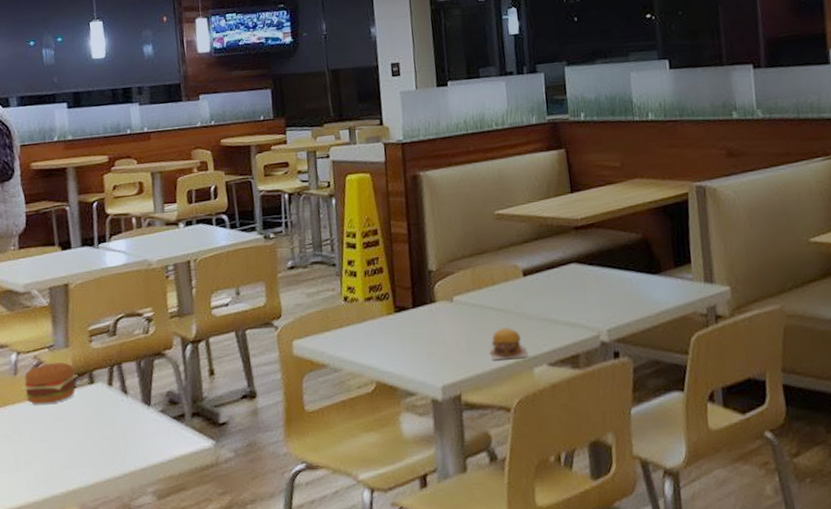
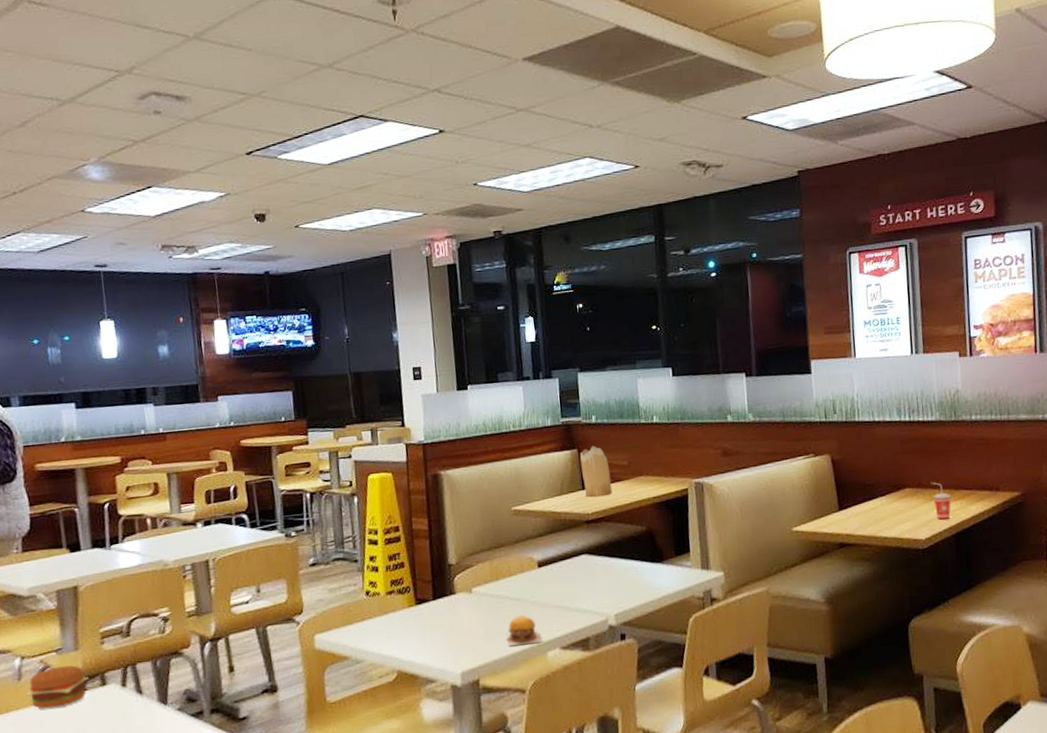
paper bag: none [567,145,604,202] -> present [579,445,613,498]

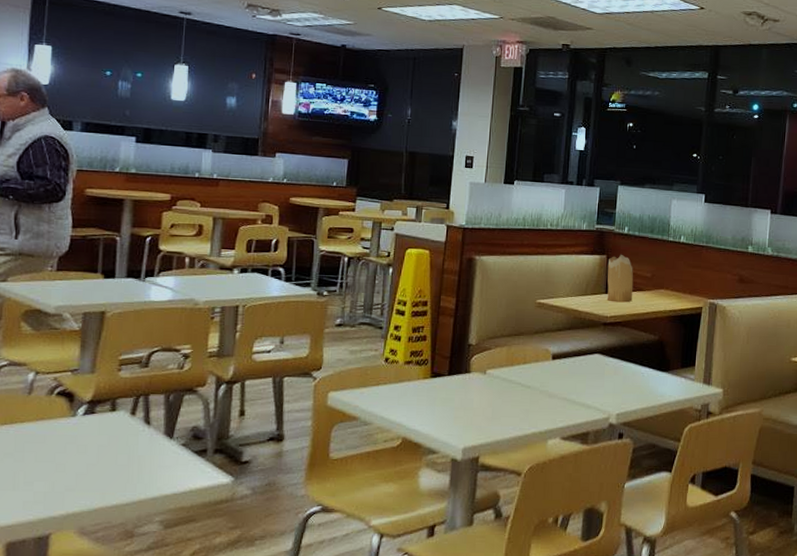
hamburger: present [25,665,90,709] -> none [33,387,100,426]
hamburger: present [506,615,543,647] -> none [511,402,546,431]

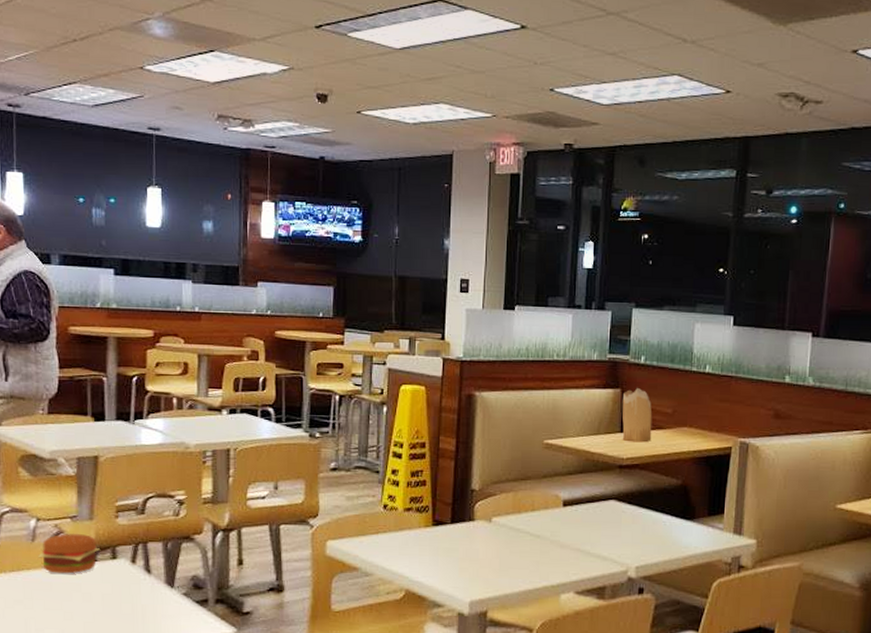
hamburger: none [33,387,100,426] -> present [37,534,101,574]

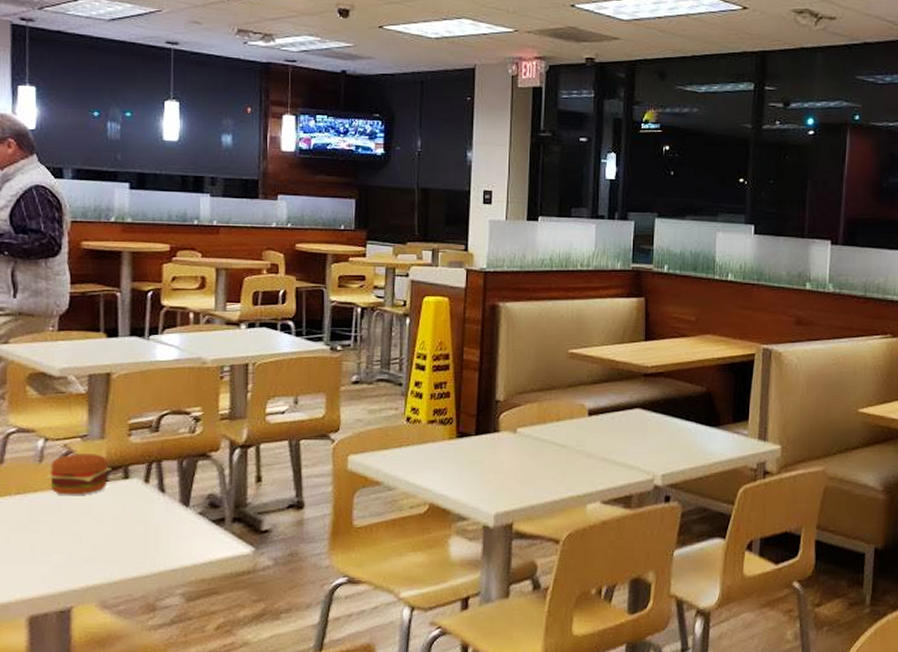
paper bag: present [622,387,653,443] -> none [646,296,676,351]

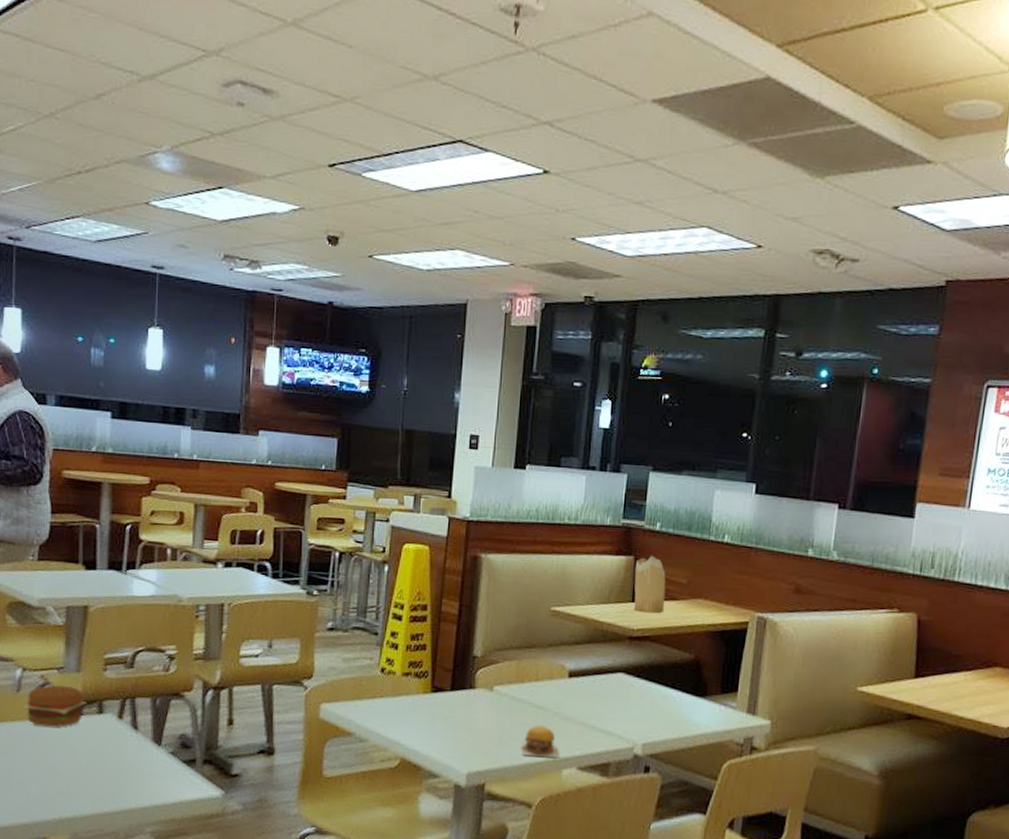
hamburger: none [546,463,584,494] -> present [521,725,560,758]
paper bag: none [646,296,676,351] -> present [634,555,666,613]

